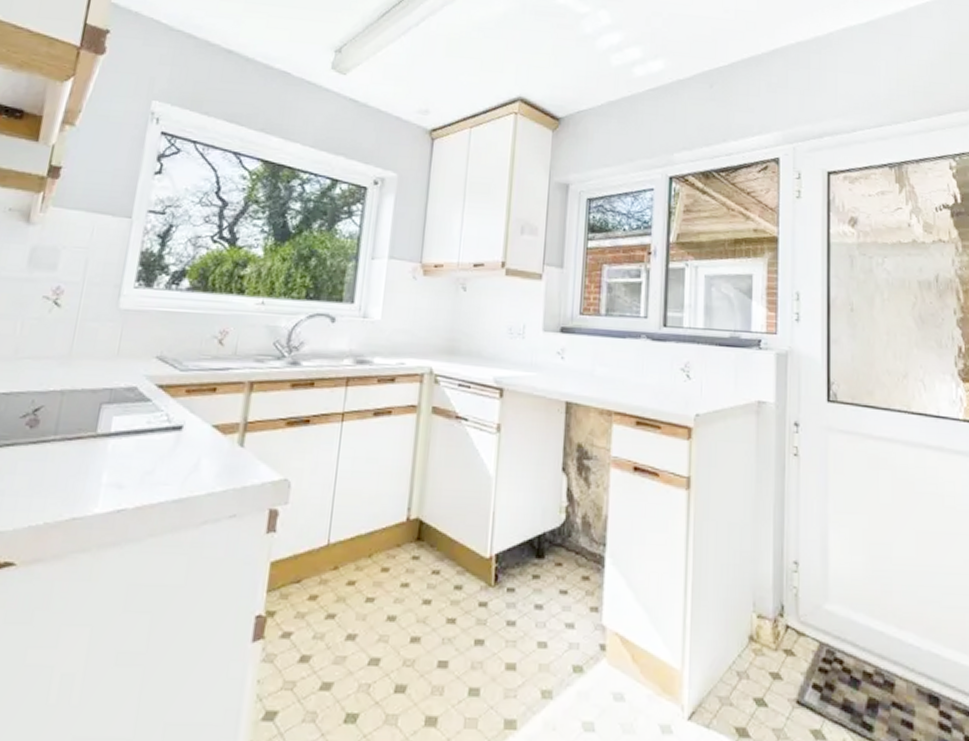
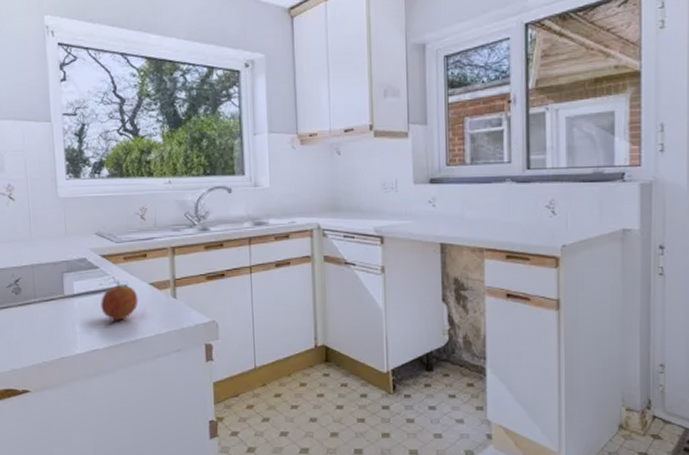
fruit: none [142,419,195,472] -> present [101,281,139,321]

